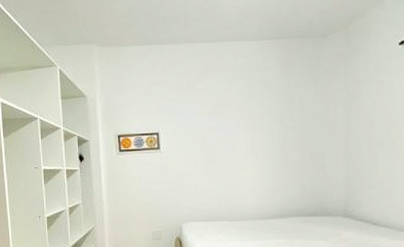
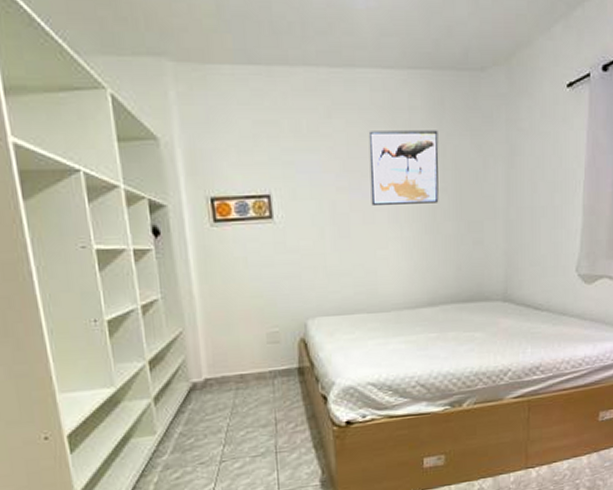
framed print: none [232,83,288,141] -> present [368,130,439,207]

